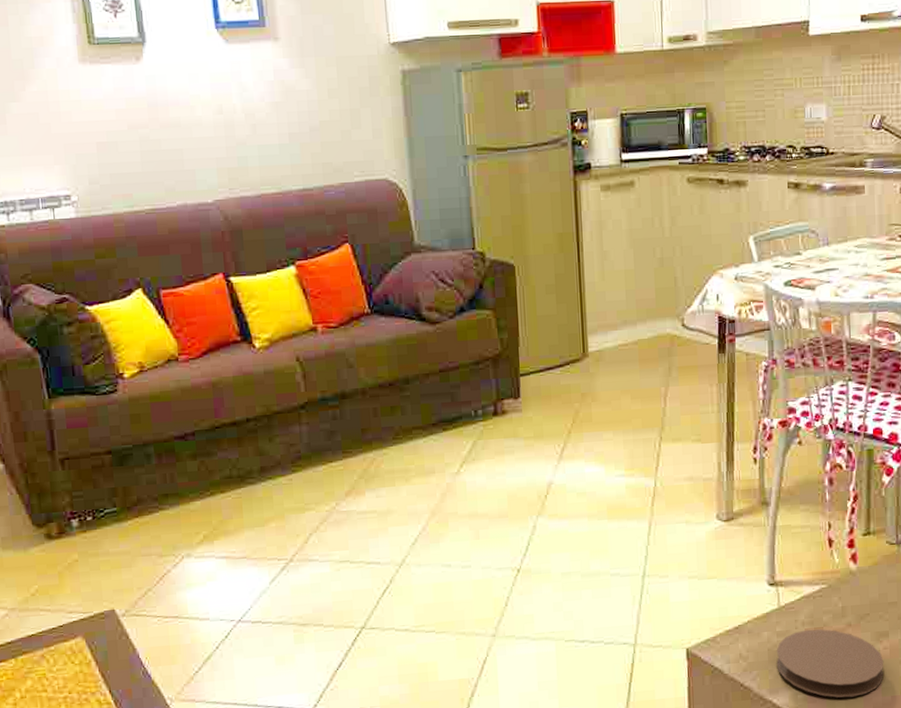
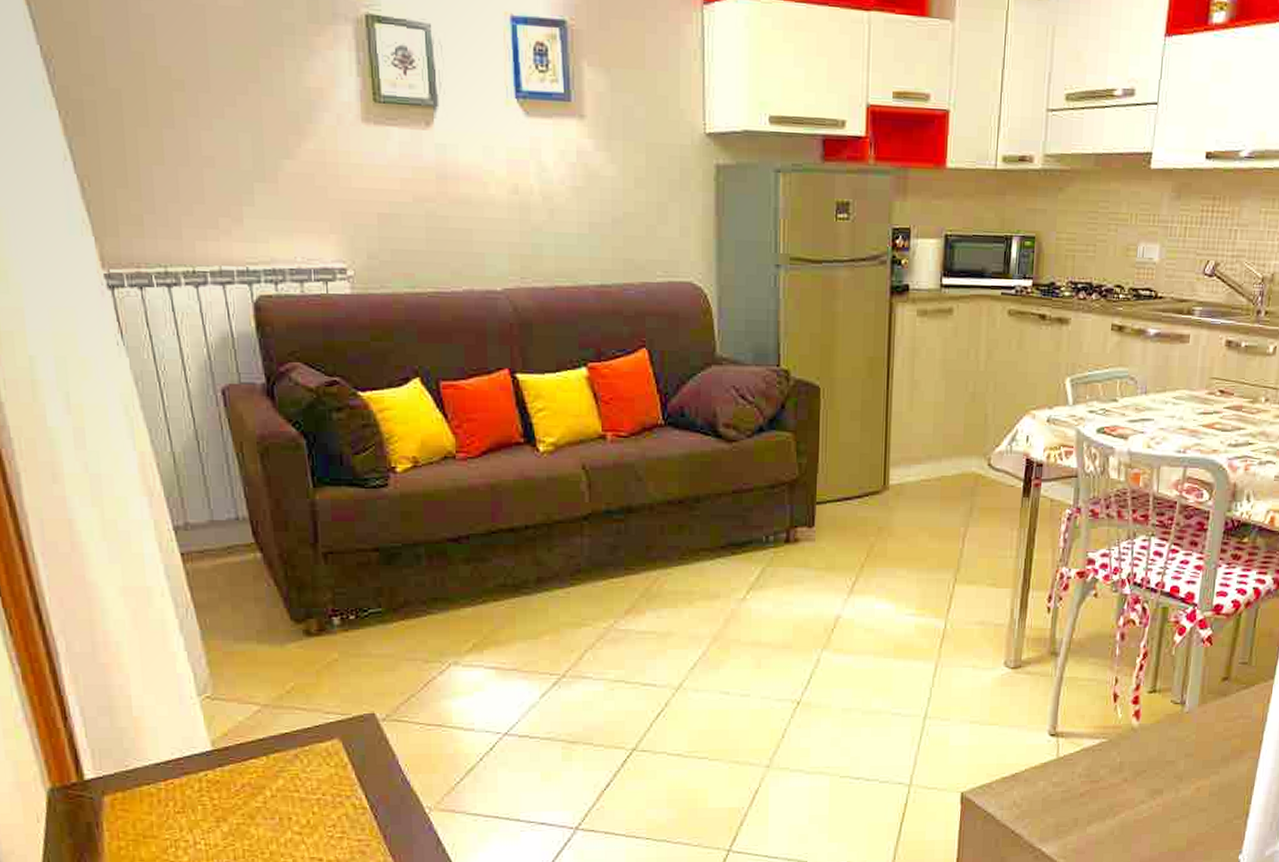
coaster: present [776,629,884,698] -> none [1049,782,1156,851]

